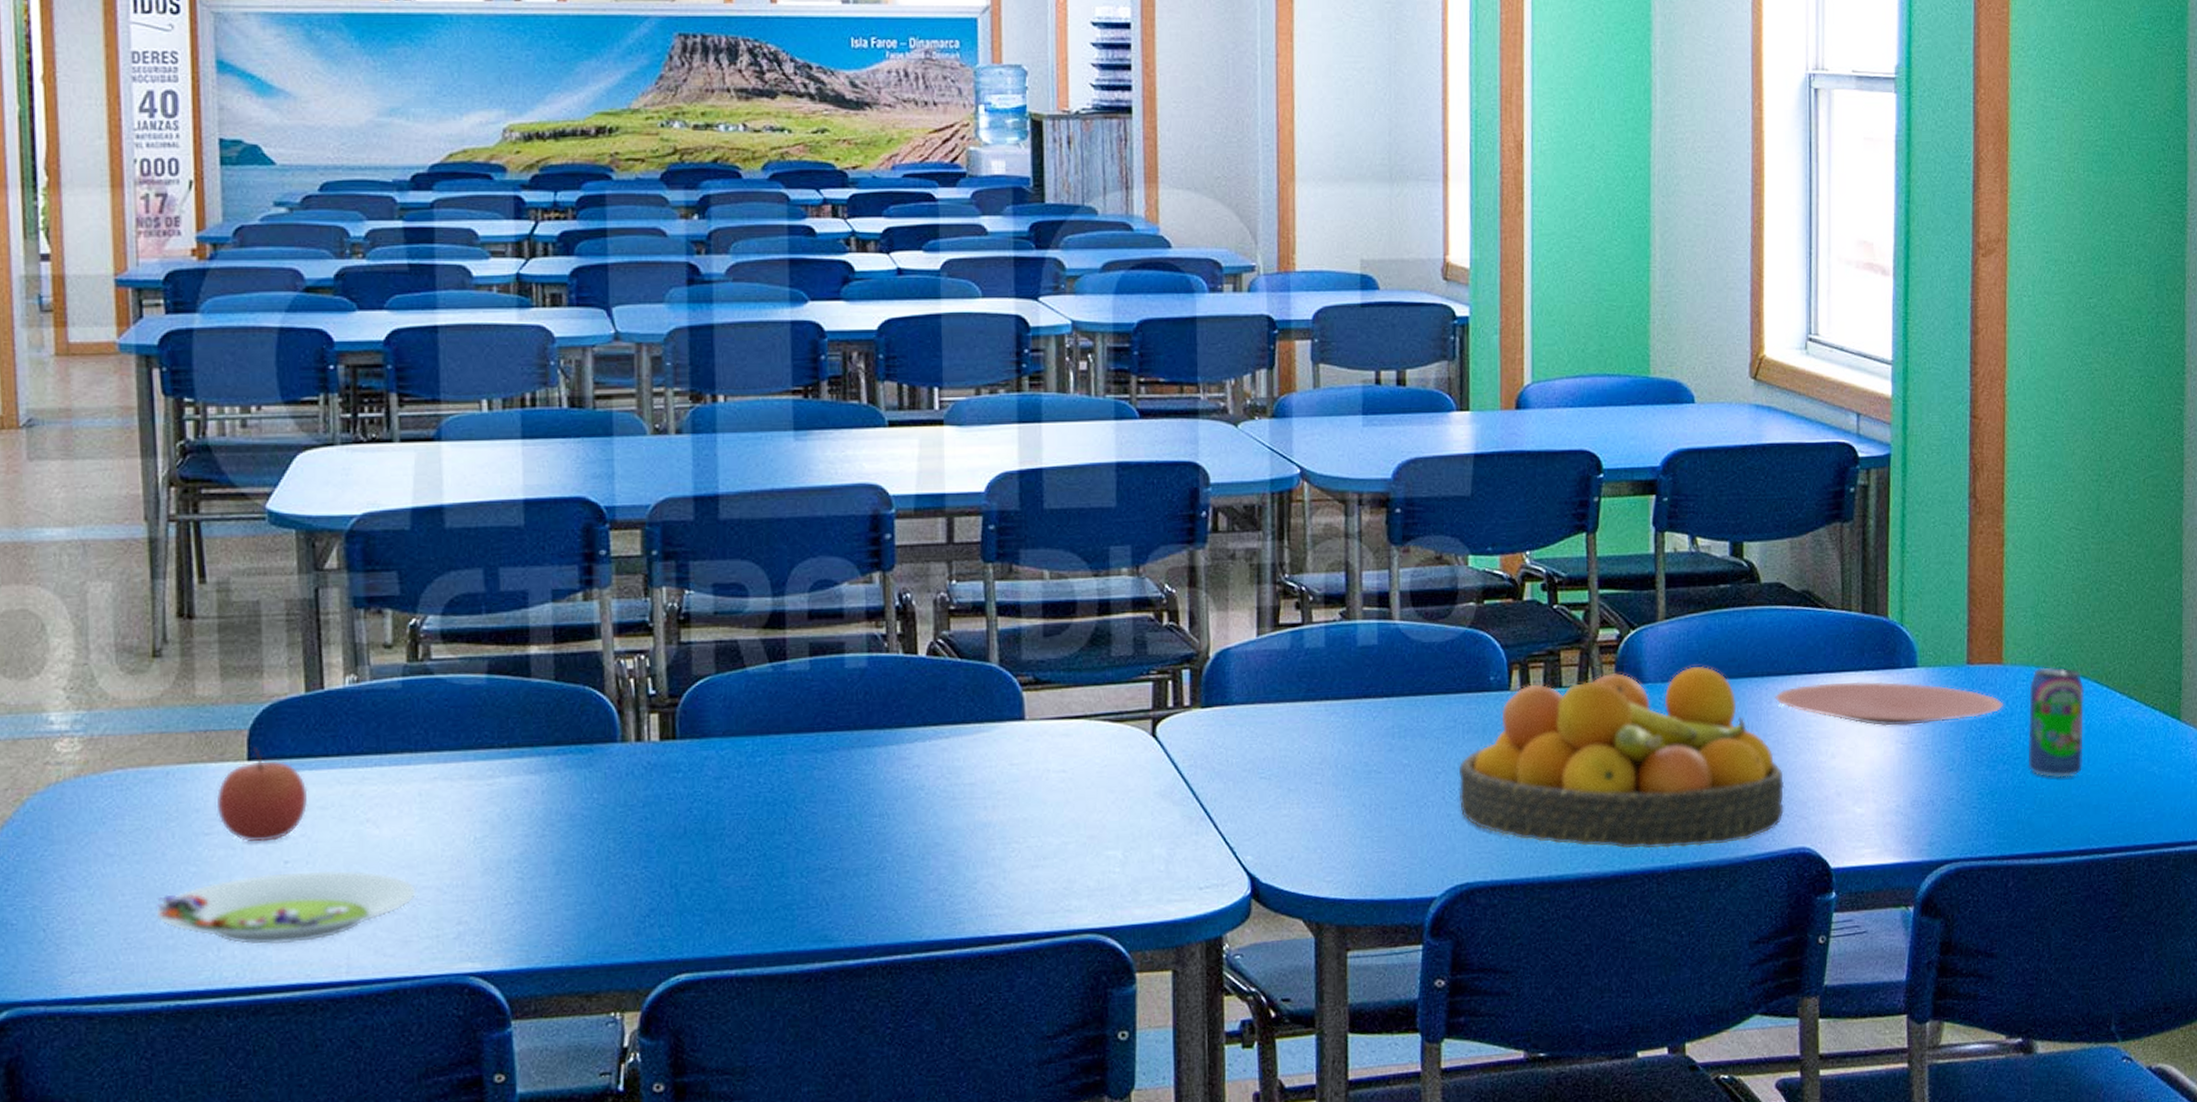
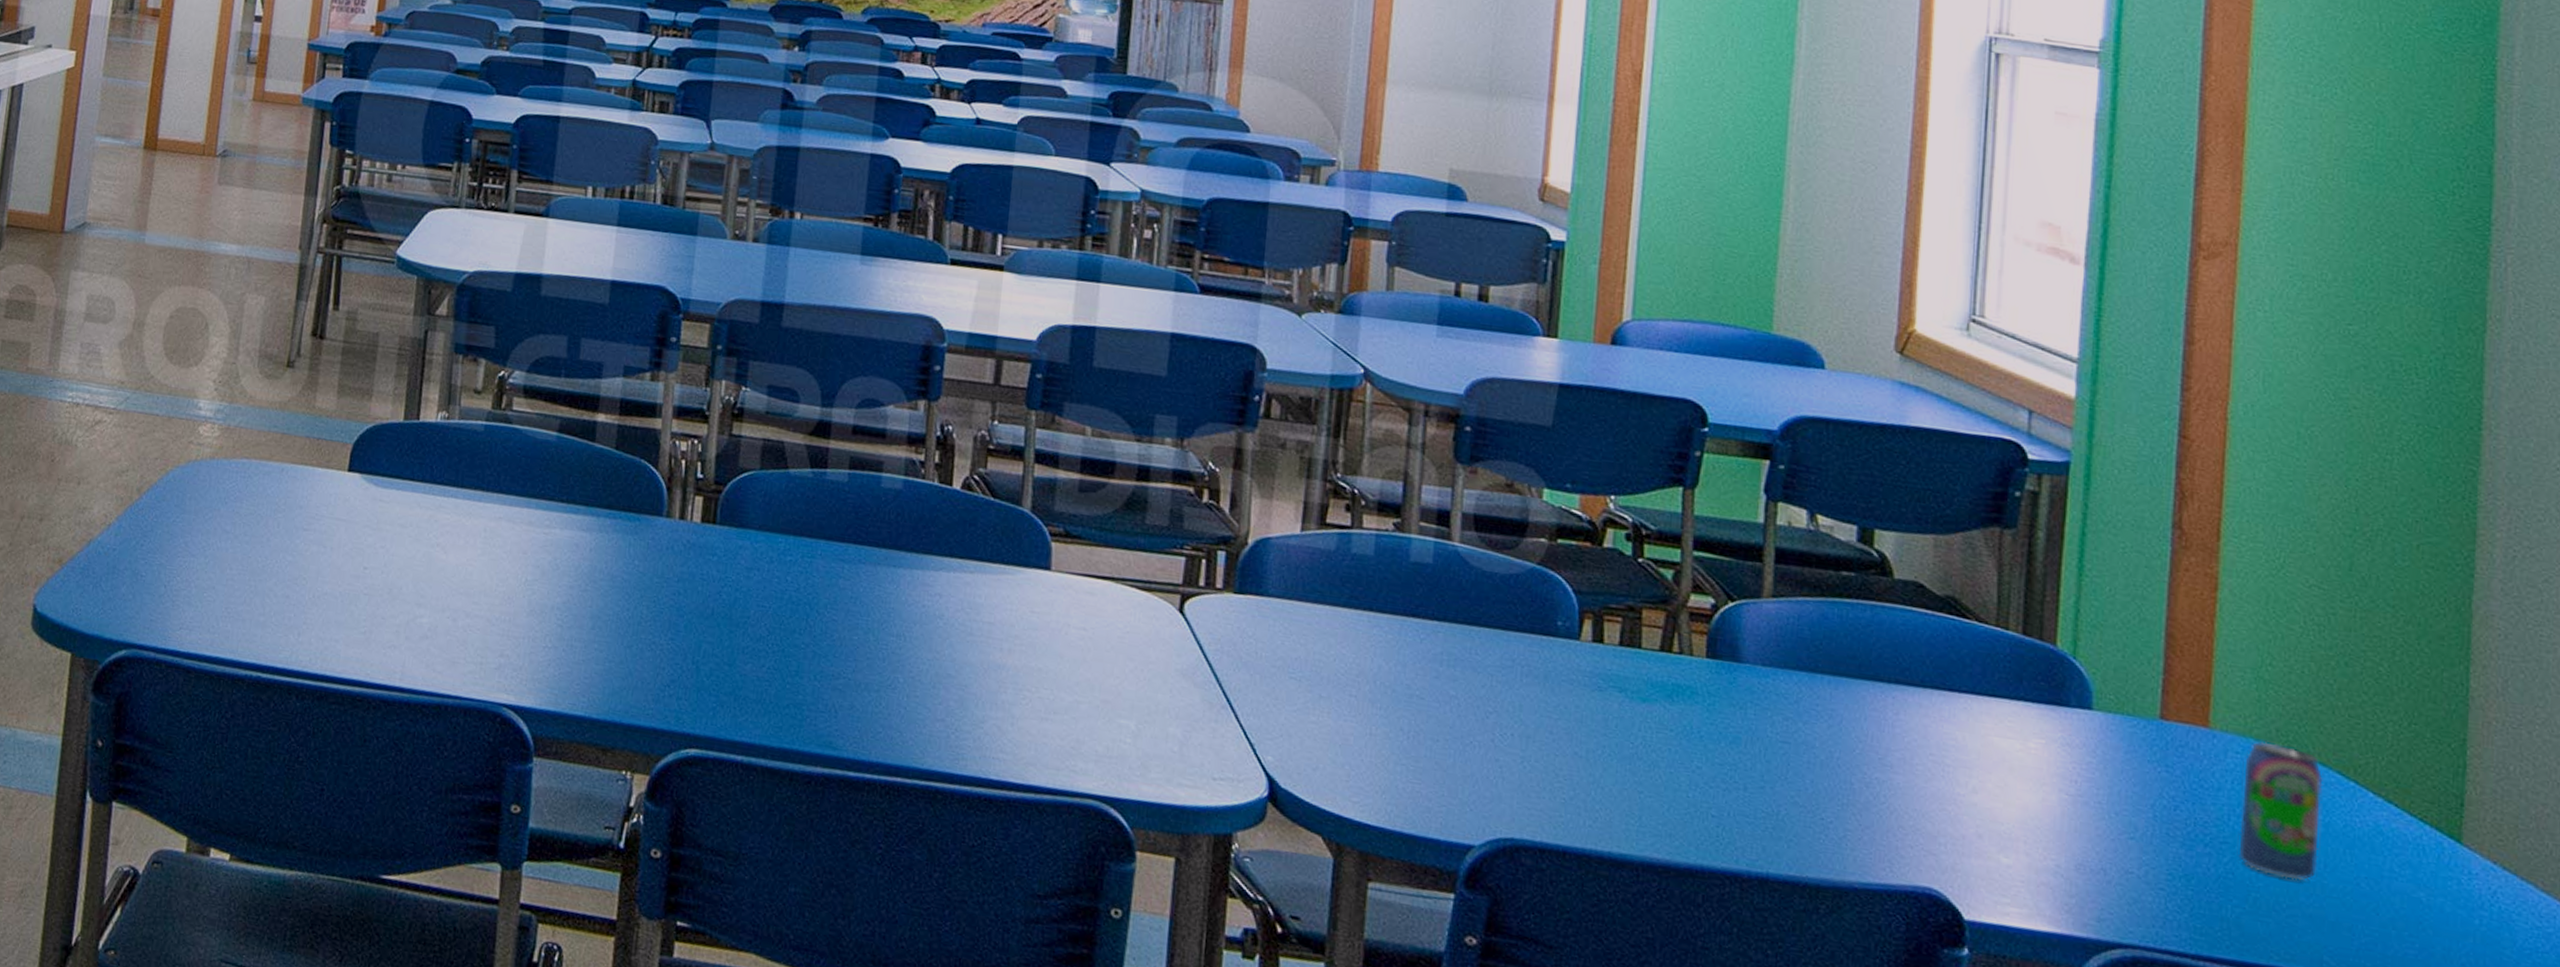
salad plate: present [156,870,416,944] -> none [254,573,470,644]
apple: present [216,747,308,843] -> none [316,460,393,547]
fruit bowl: present [1458,666,1785,849] -> none [1510,638,1910,863]
plate: present [1775,681,2004,726] -> none [1903,702,2209,784]

